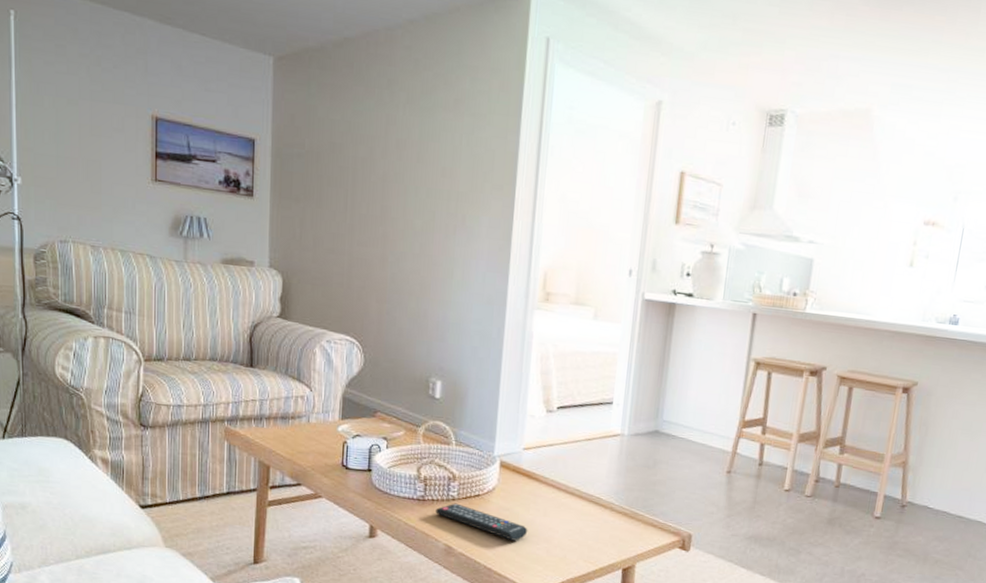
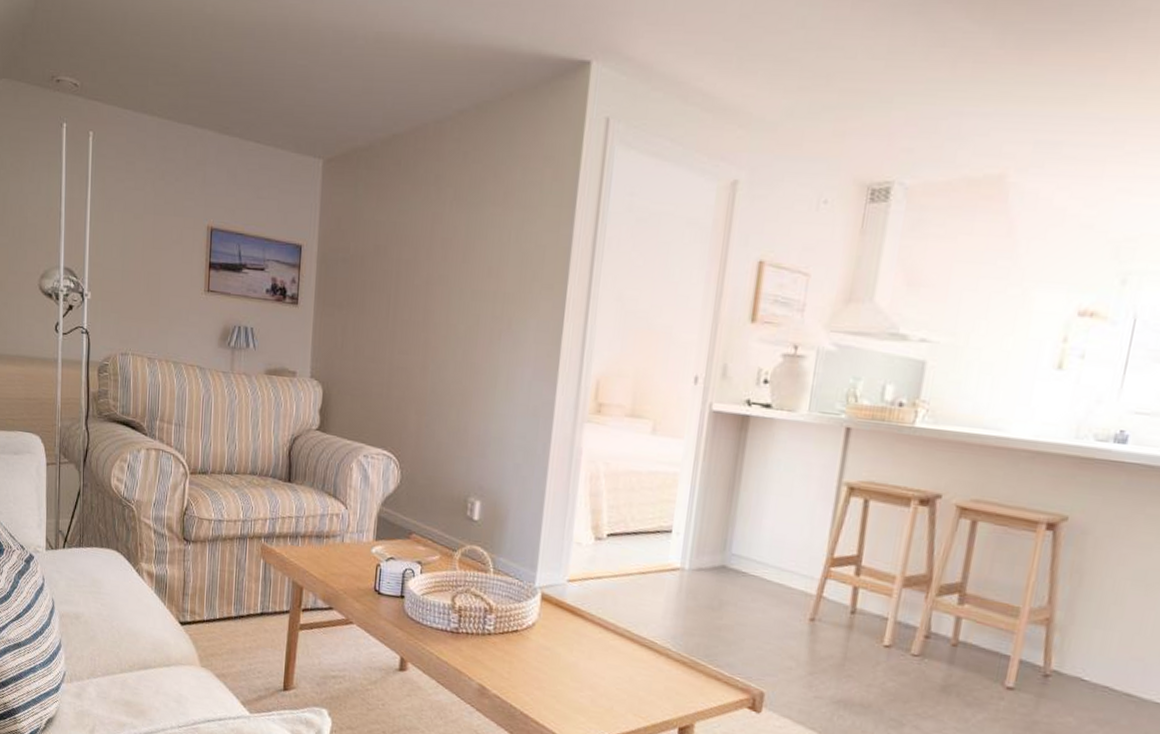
remote control: present [435,503,528,541] -> none [470,638,571,686]

